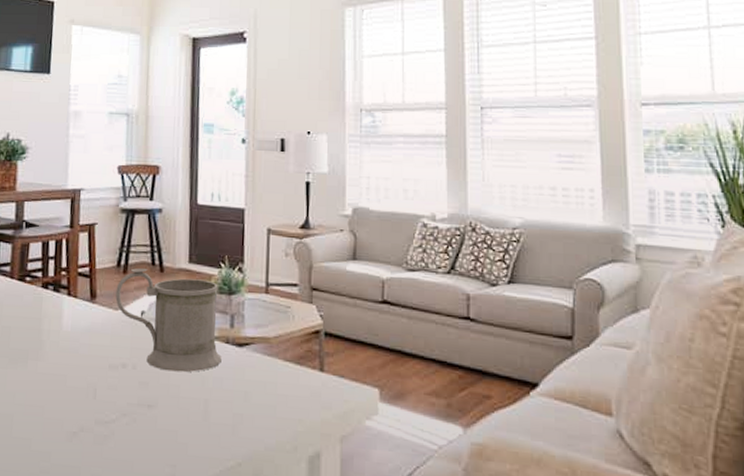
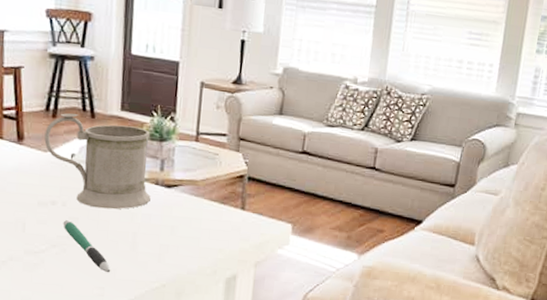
pen: none [133,385,183,448] -> present [63,220,111,273]

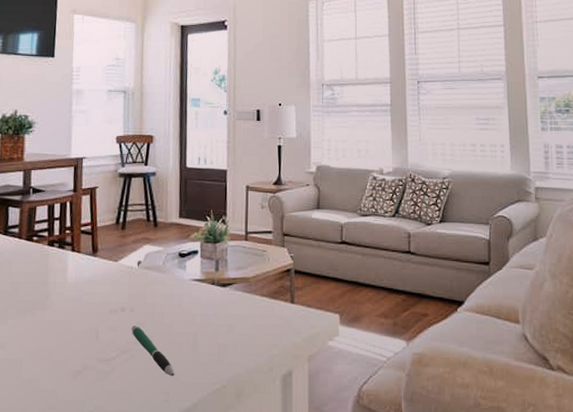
mug: present [44,112,151,210] -> none [115,223,208,312]

